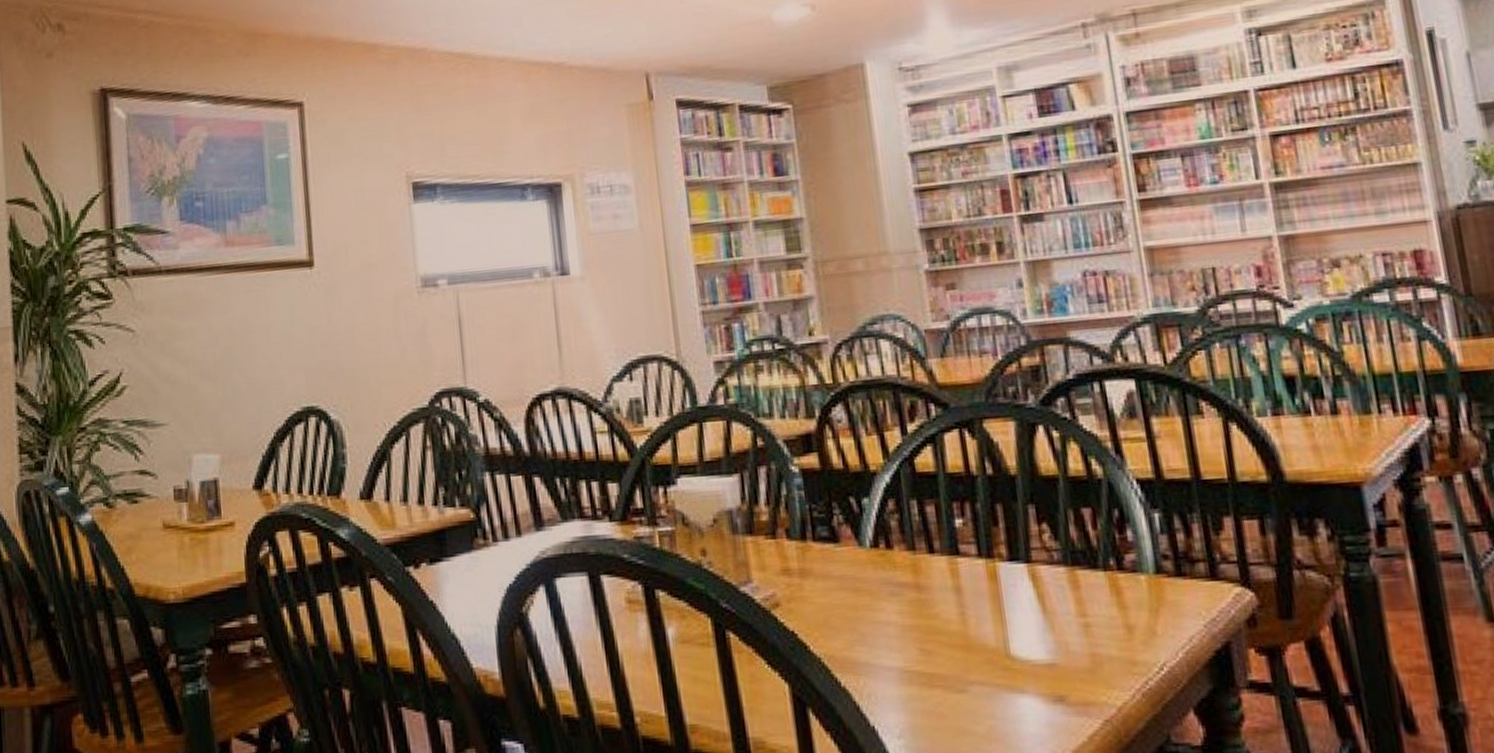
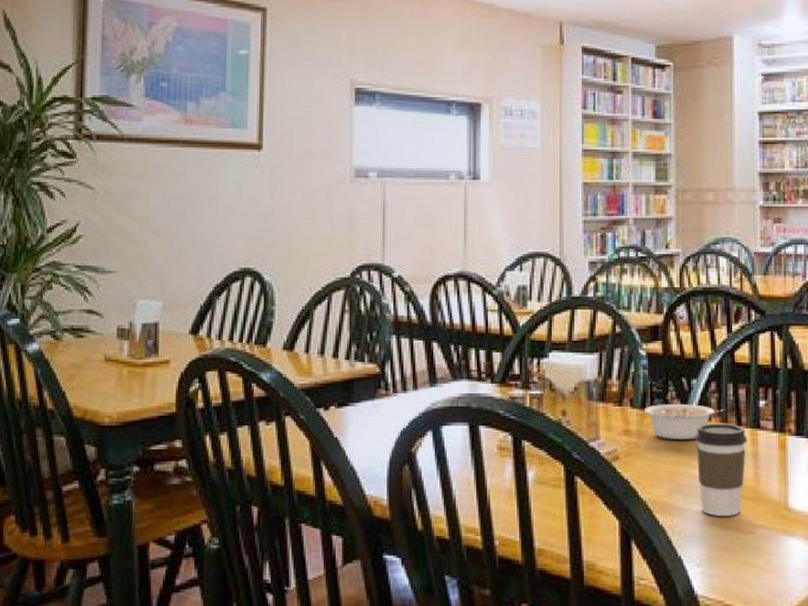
legume: none [805,530,911,577] -> present [645,404,726,439]
coffee cup: none [874,551,947,672] -> present [695,424,747,516]

